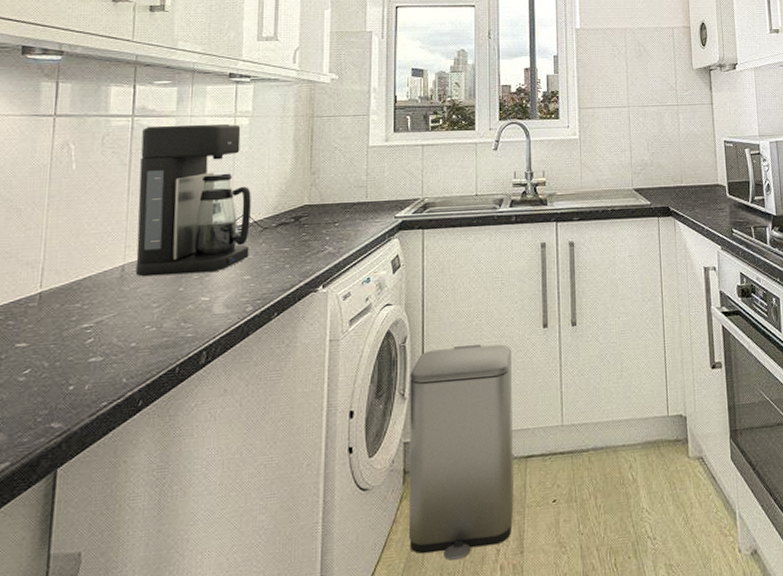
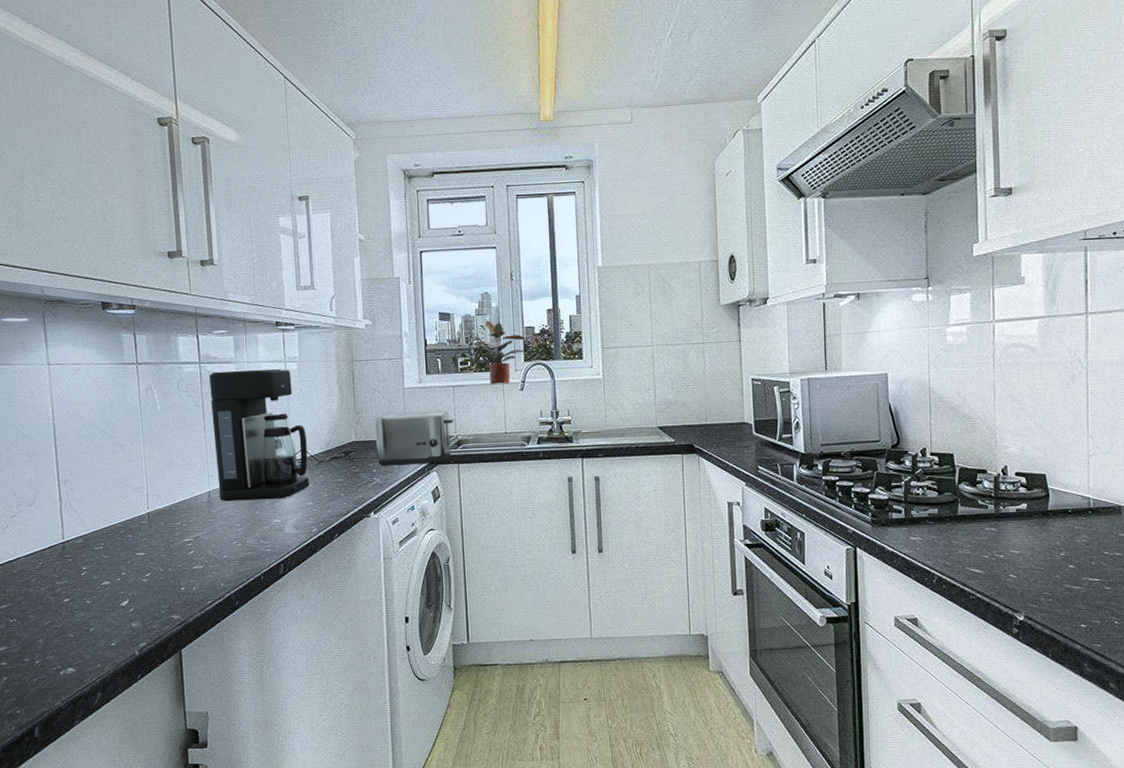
toaster: none [331,170,422,233] -> present [374,410,454,466]
pedal bin: present [409,344,514,561] -> none [454,566,550,739]
potted plant: none [449,77,502,145] -> present [475,320,527,385]

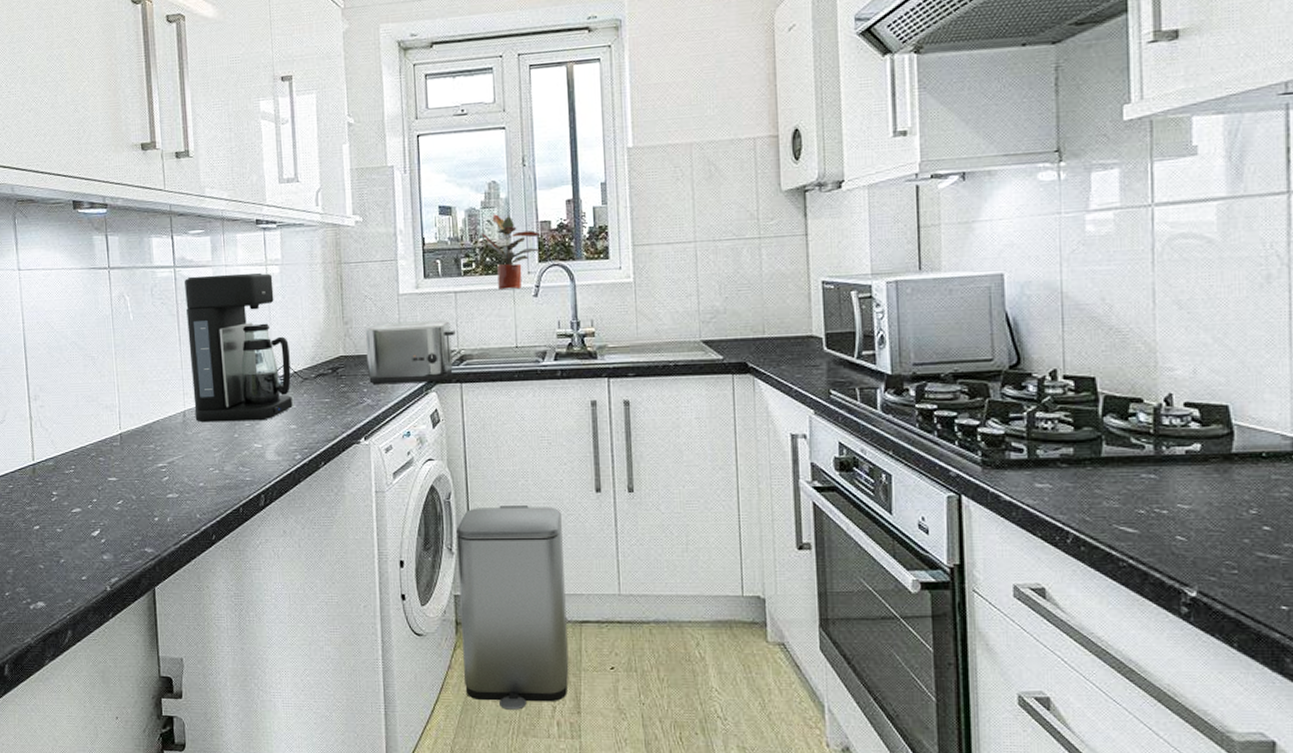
pedal bin: none [454,566,550,739] -> present [456,506,569,710]

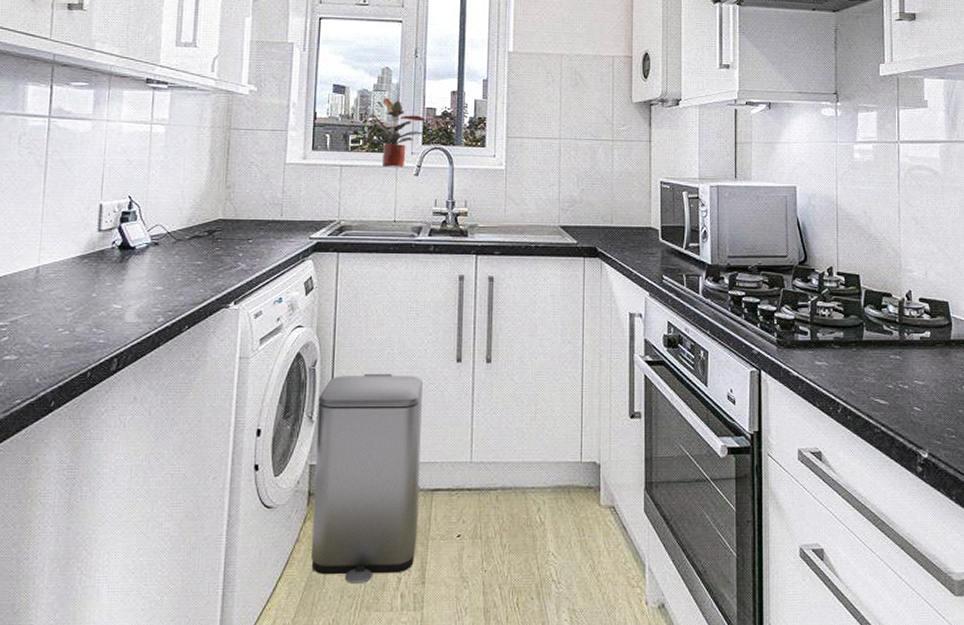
coffee maker: present [184,273,293,423] -> none [49,128,166,281]
toaster: present [365,320,457,385] -> none [245,189,339,251]

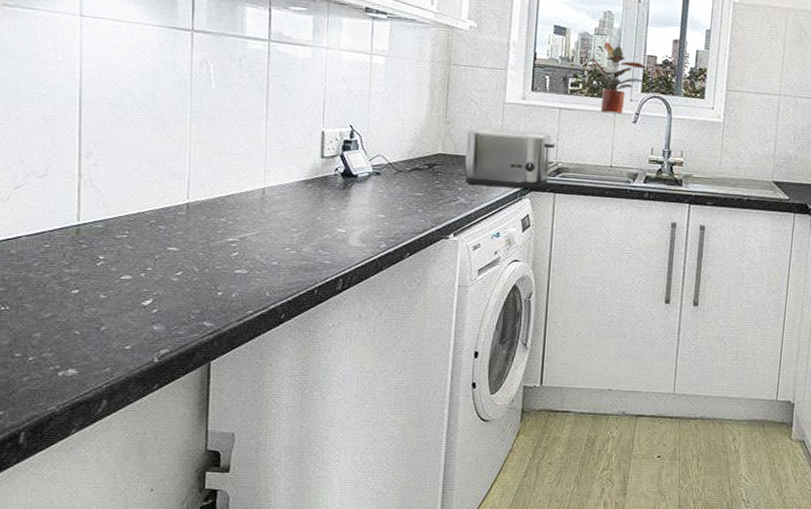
toaster: none [245,189,339,251] -> present [464,127,556,190]
pedal bin: present [311,374,423,584] -> none [523,308,632,491]

